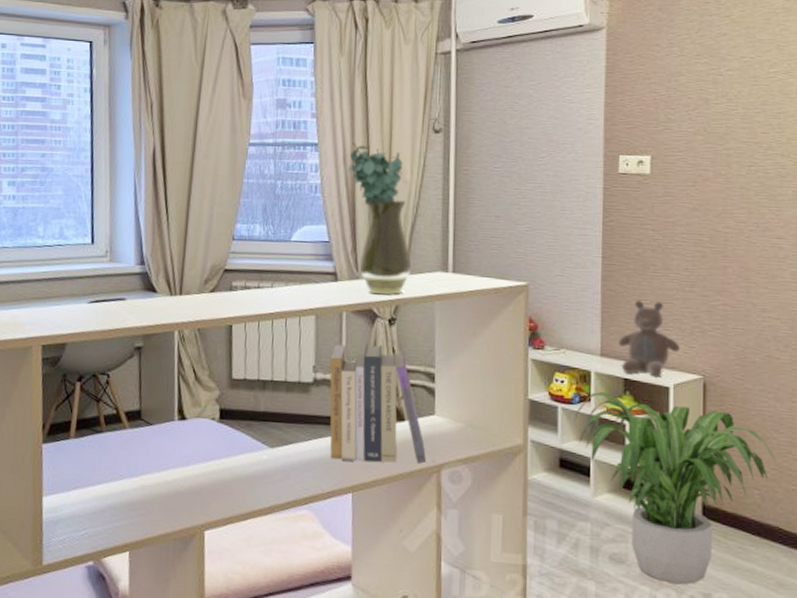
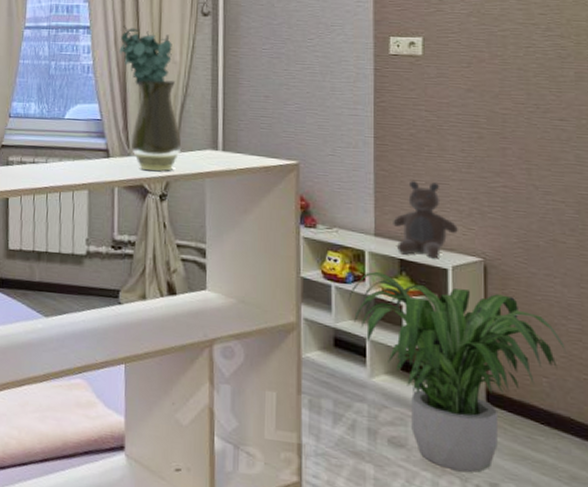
books: present [329,344,427,464] -> none [102,218,199,338]

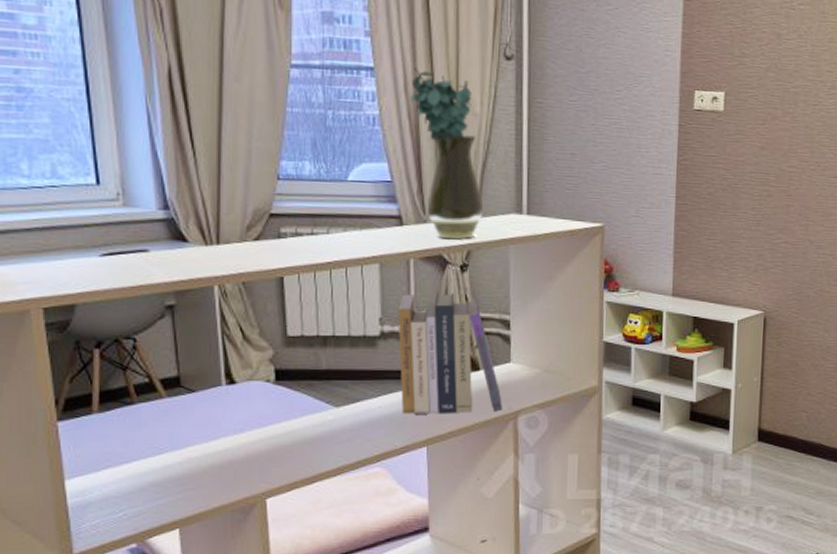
books: none [102,218,199,338] -> present [397,292,503,414]
potted plant: present [348,272,567,473] -> none [646,331,823,502]
stuffed animal: present [393,181,458,259] -> none [689,240,745,315]

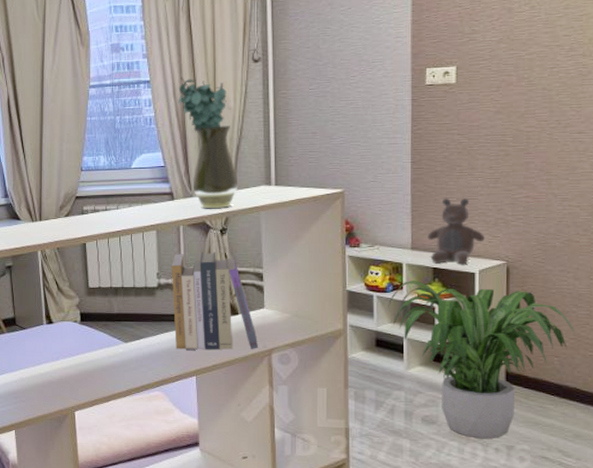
potted plant: none [646,331,823,502] -> present [388,281,576,439]
stuffed animal: none [689,240,745,315] -> present [427,198,485,265]

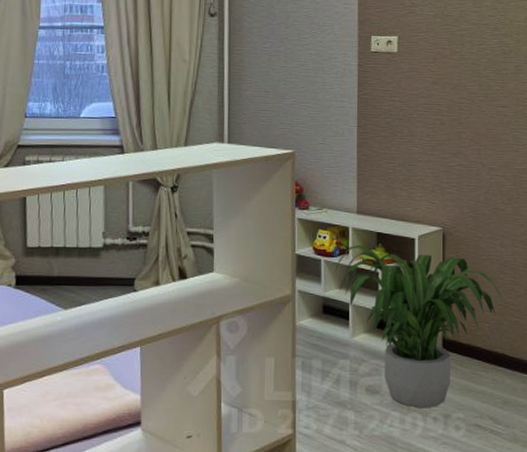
books: present [171,252,259,350] -> none [118,210,207,318]
vase: present [178,77,237,209] -> none [132,25,190,165]
stuffed animal: present [427,198,485,265] -> none [372,164,423,230]

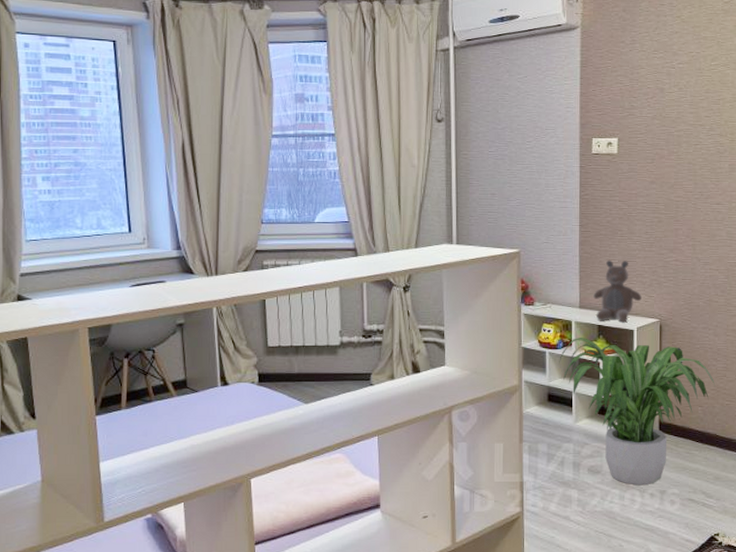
stuffed animal: none [372,164,423,230] -> present [593,260,642,323]

